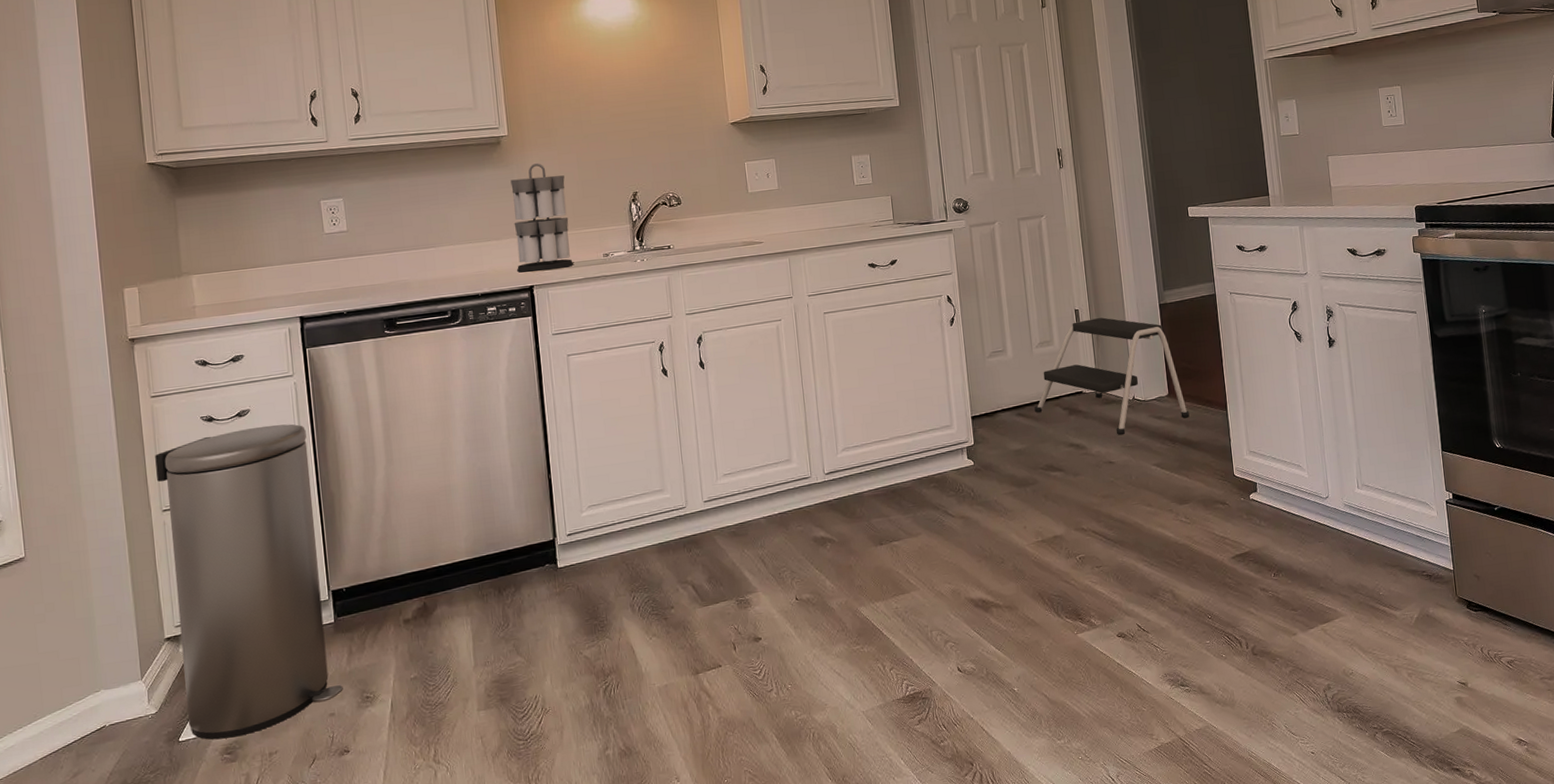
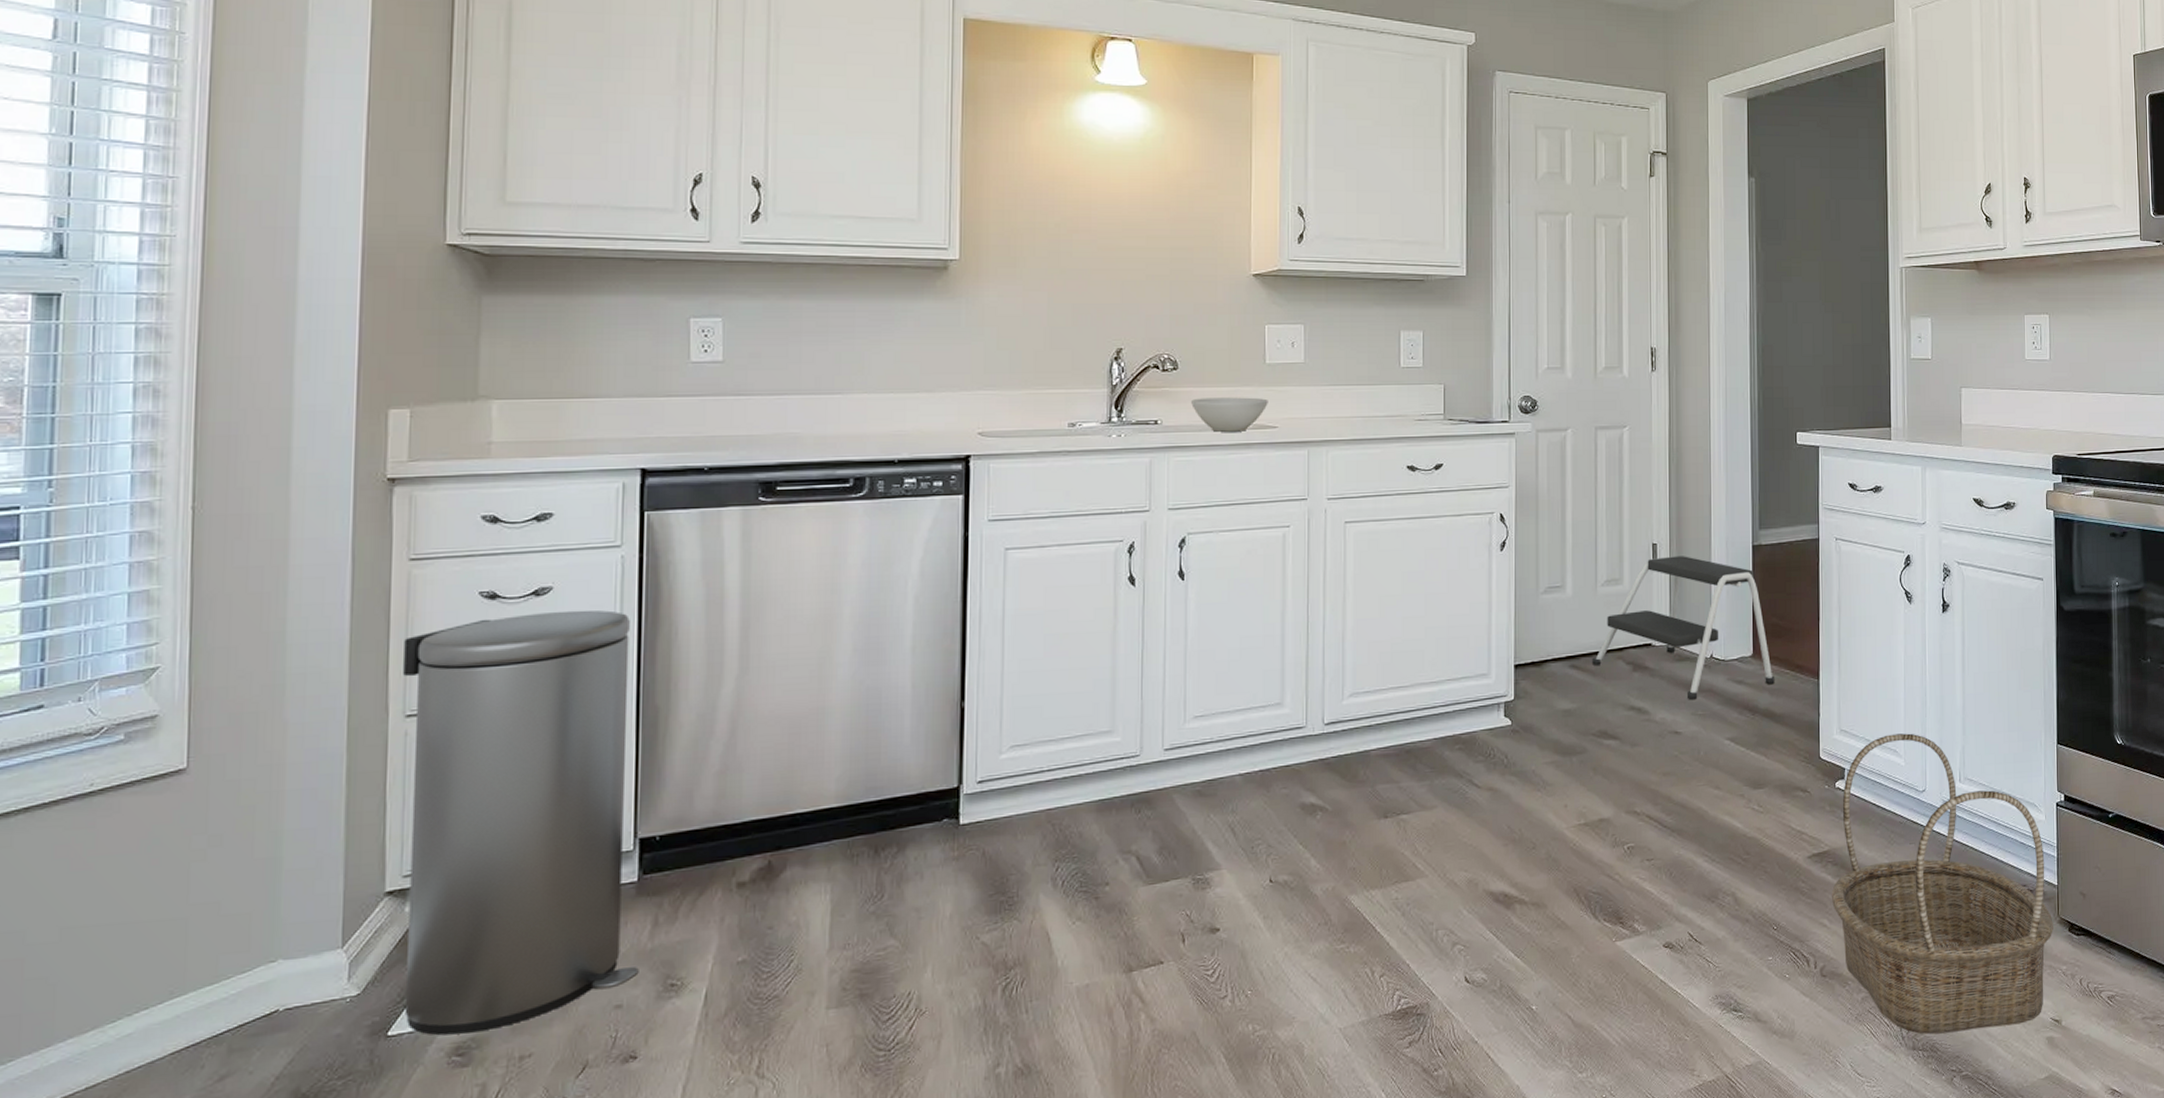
spice rack: present [510,163,573,273] -> none [951,299,1028,438]
bowl: none [694,220,754,251] -> present [1191,397,1268,432]
basket: none [1255,450,1453,699] -> present [1831,733,2053,1035]

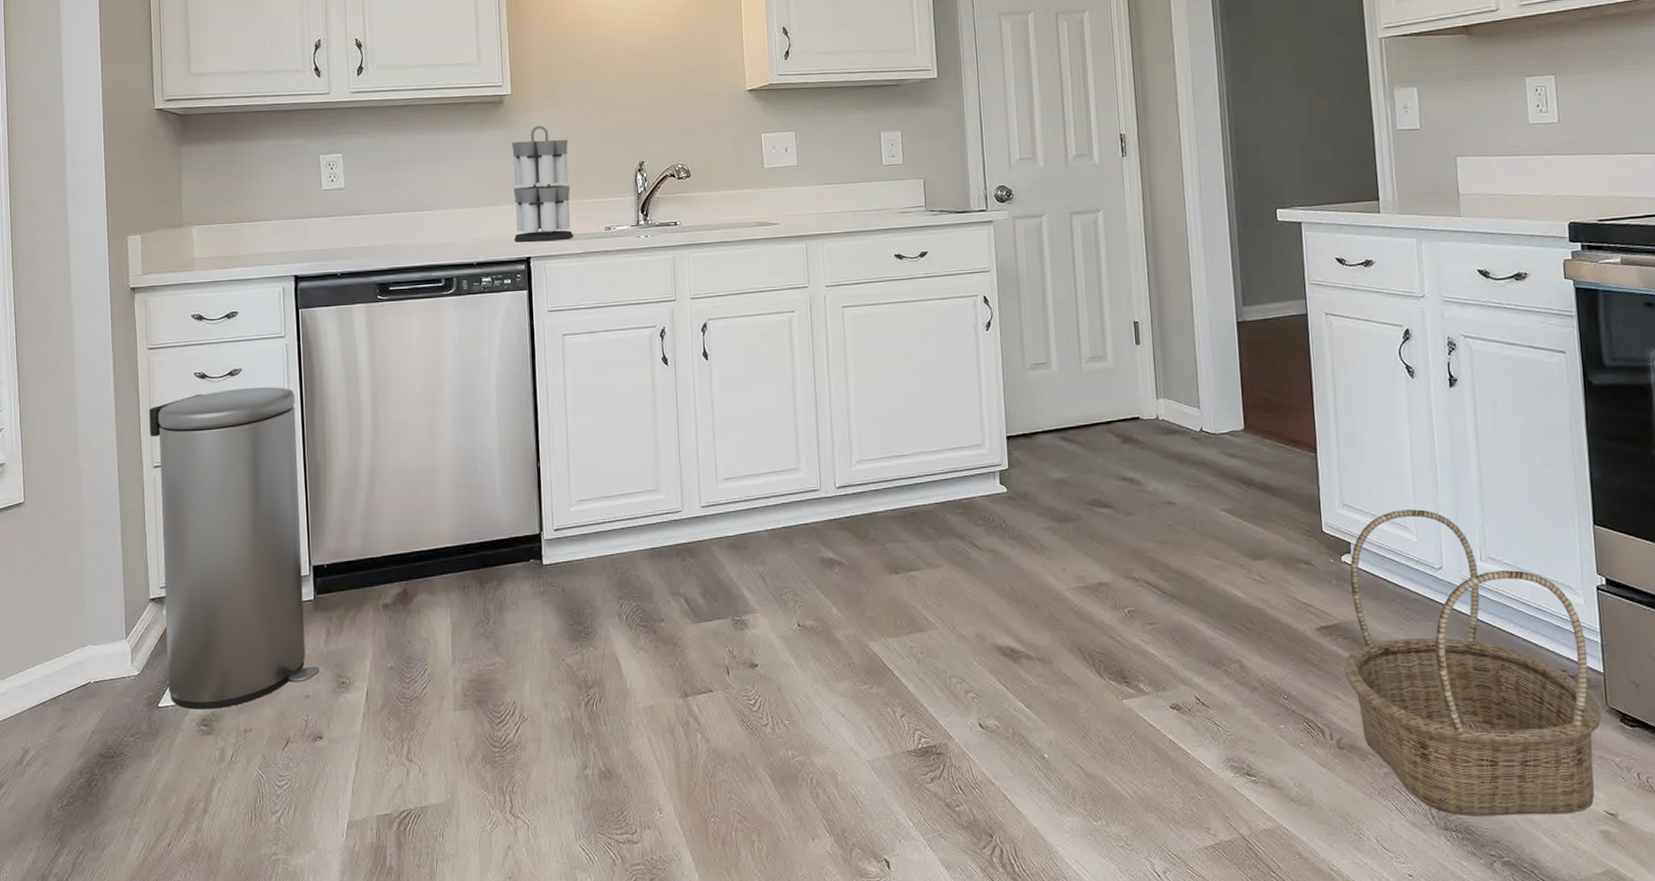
spice rack: none [951,299,1028,438] -> present [512,125,573,243]
bowl: present [1191,397,1268,432] -> none [703,198,769,230]
step stool: present [1592,556,1775,701] -> none [1081,333,1269,473]

